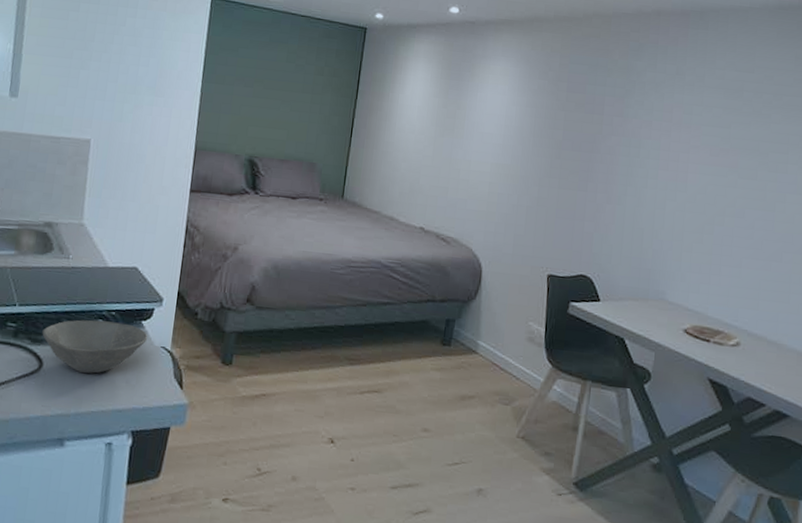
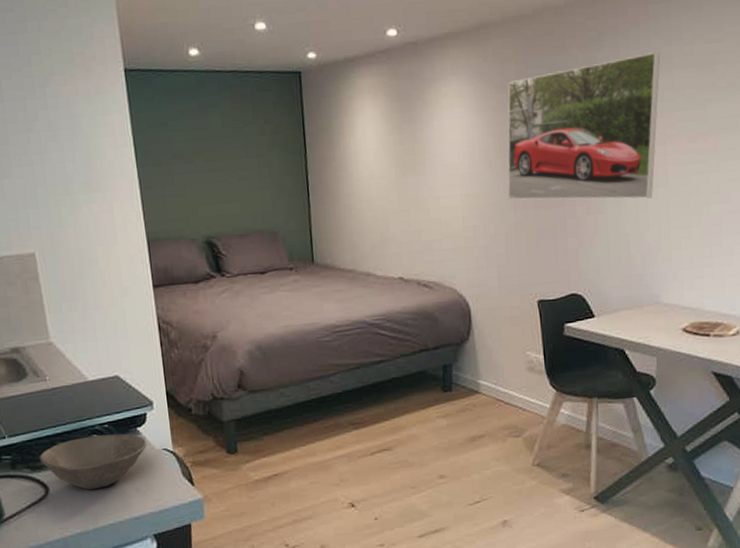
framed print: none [534,70,694,200] -> present [507,52,661,200]

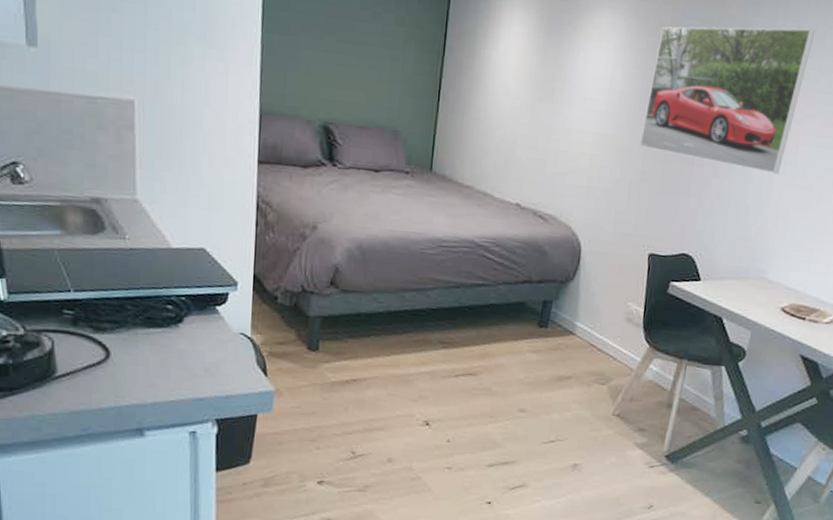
bowl: present [39,433,148,490] -> none [105,306,225,362]

